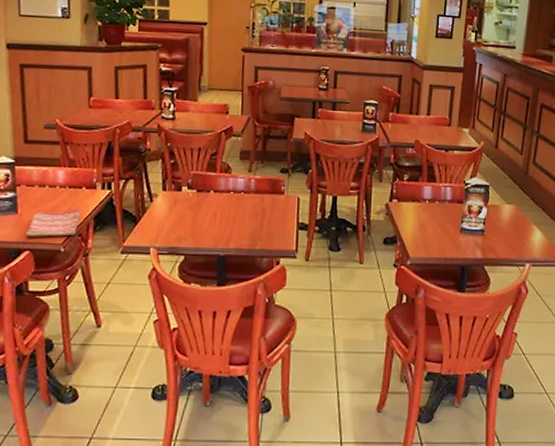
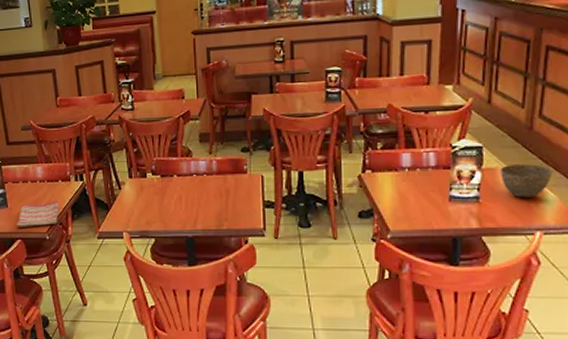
bowl: none [501,203,541,233] -> present [500,164,553,198]

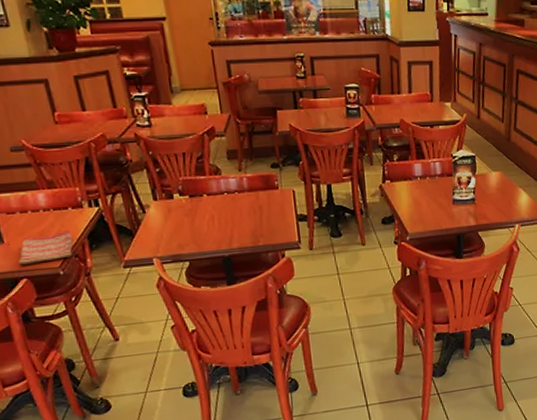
bowl: present [500,164,553,198] -> none [489,169,525,198]

